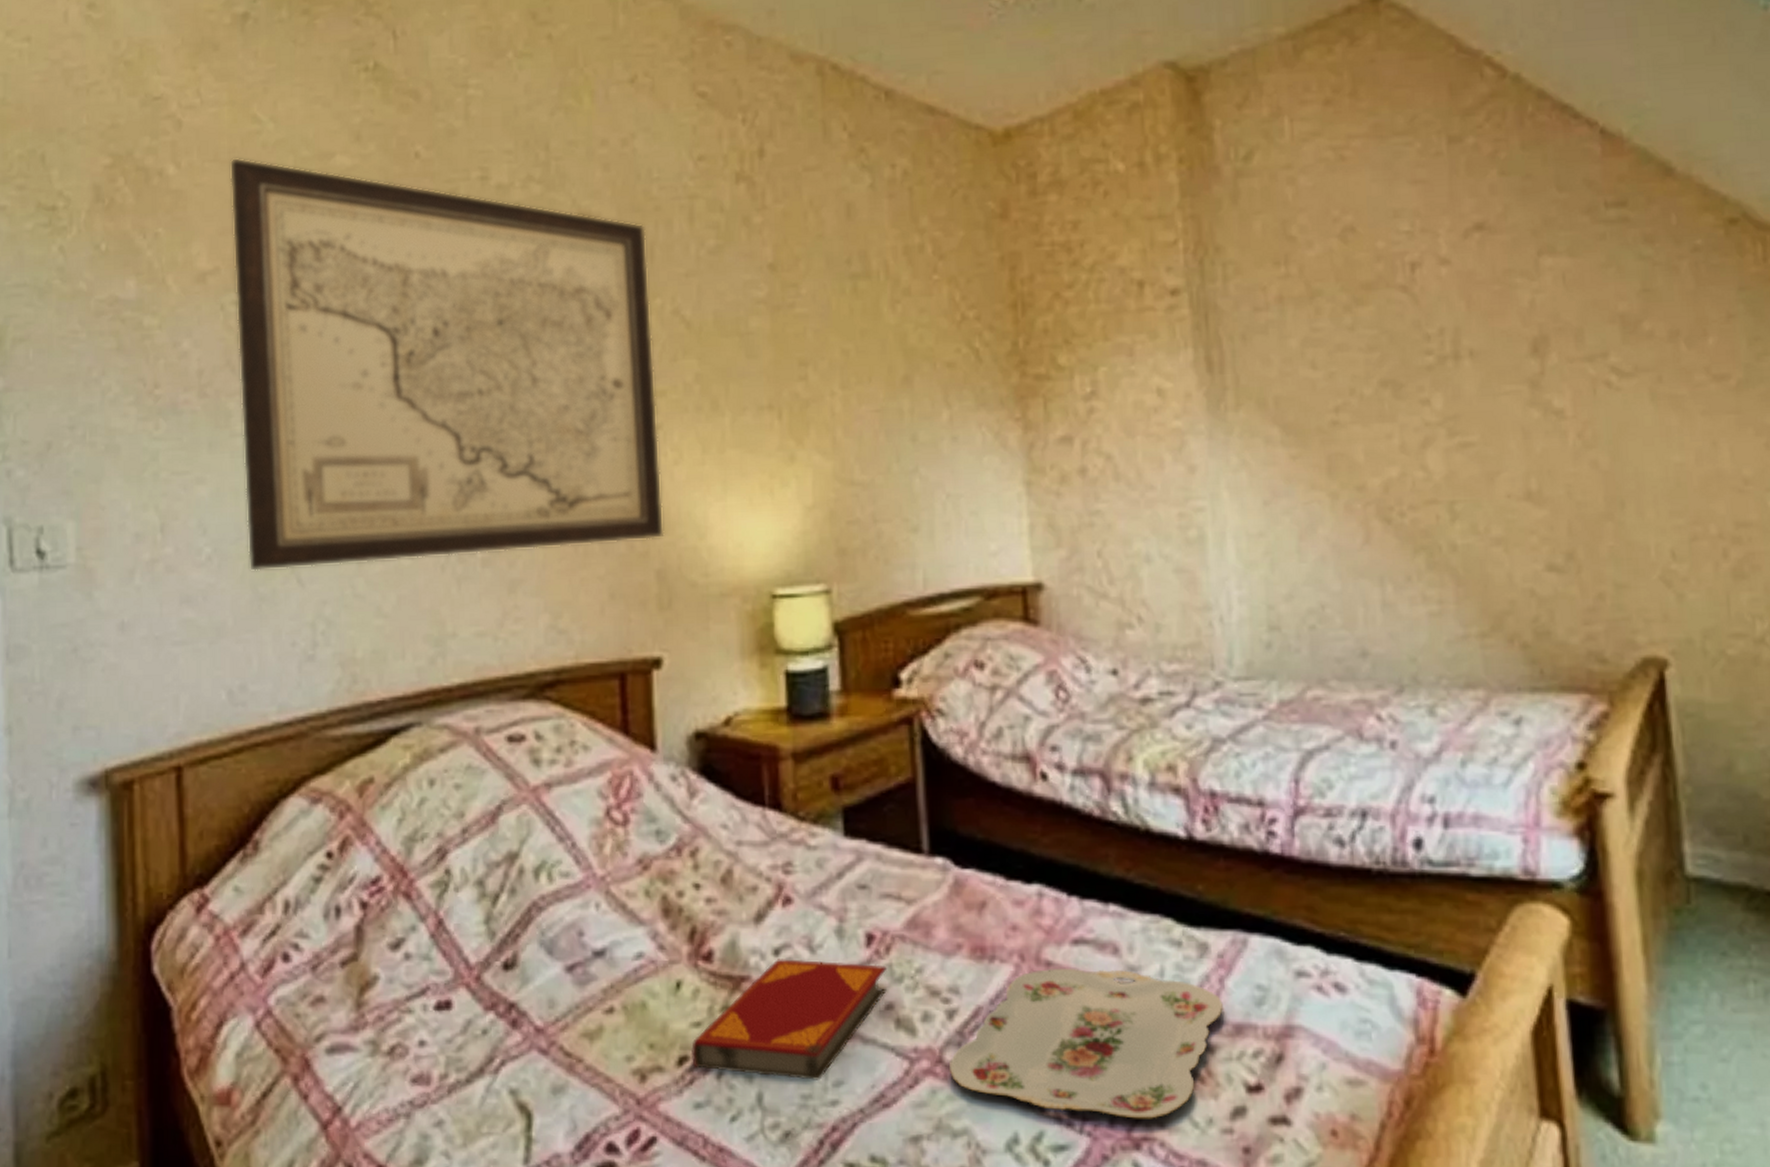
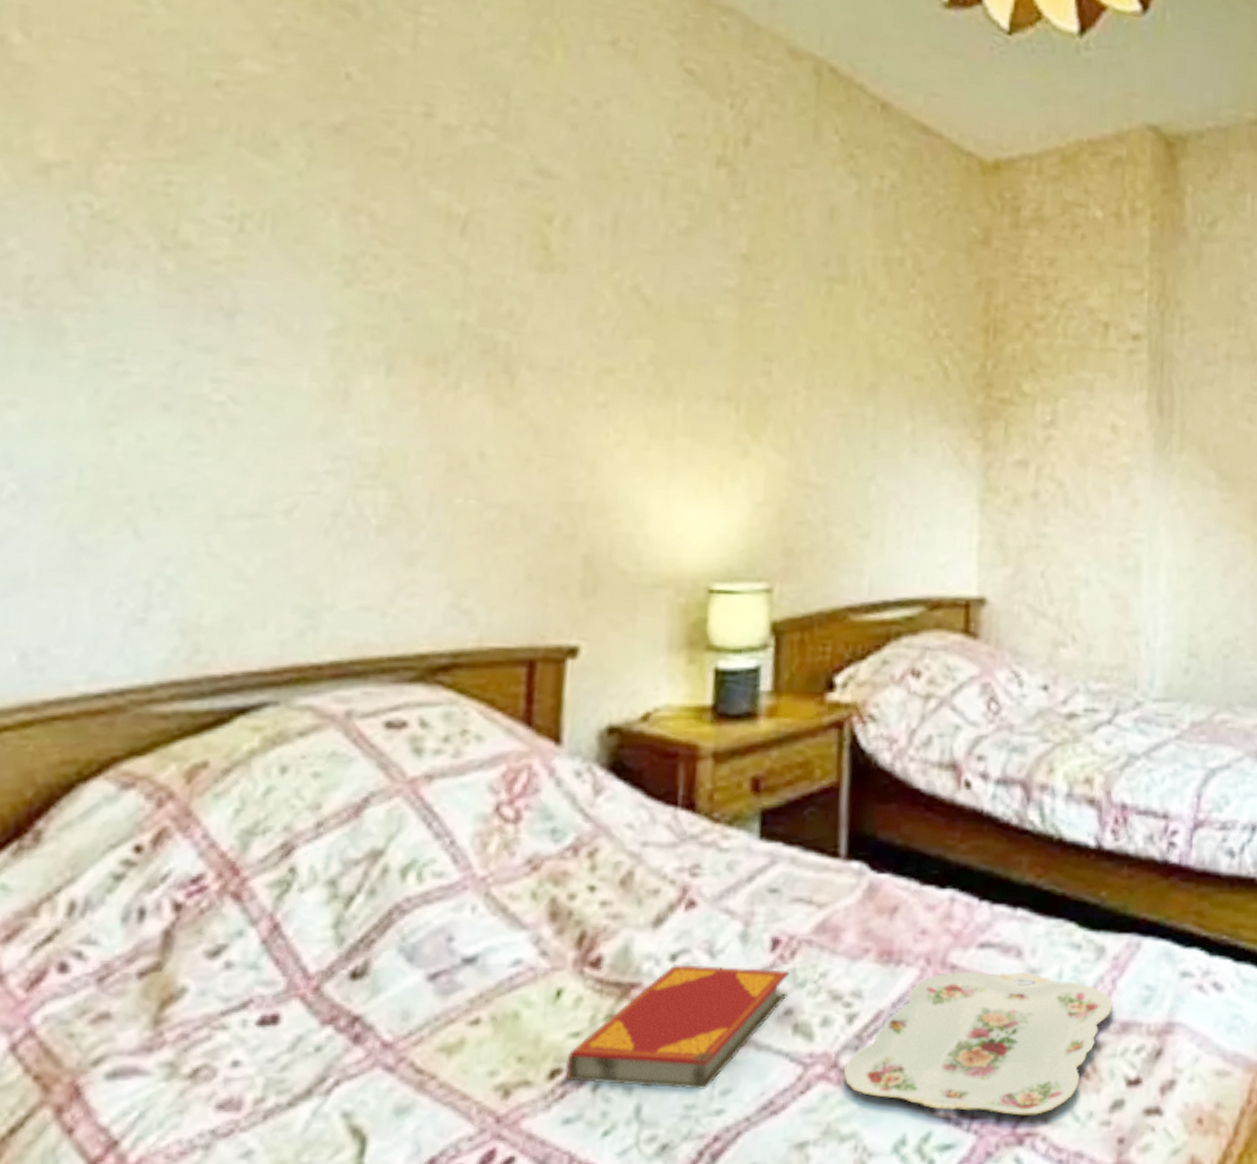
wall art: present [229,157,664,572] -> none [68,38,612,523]

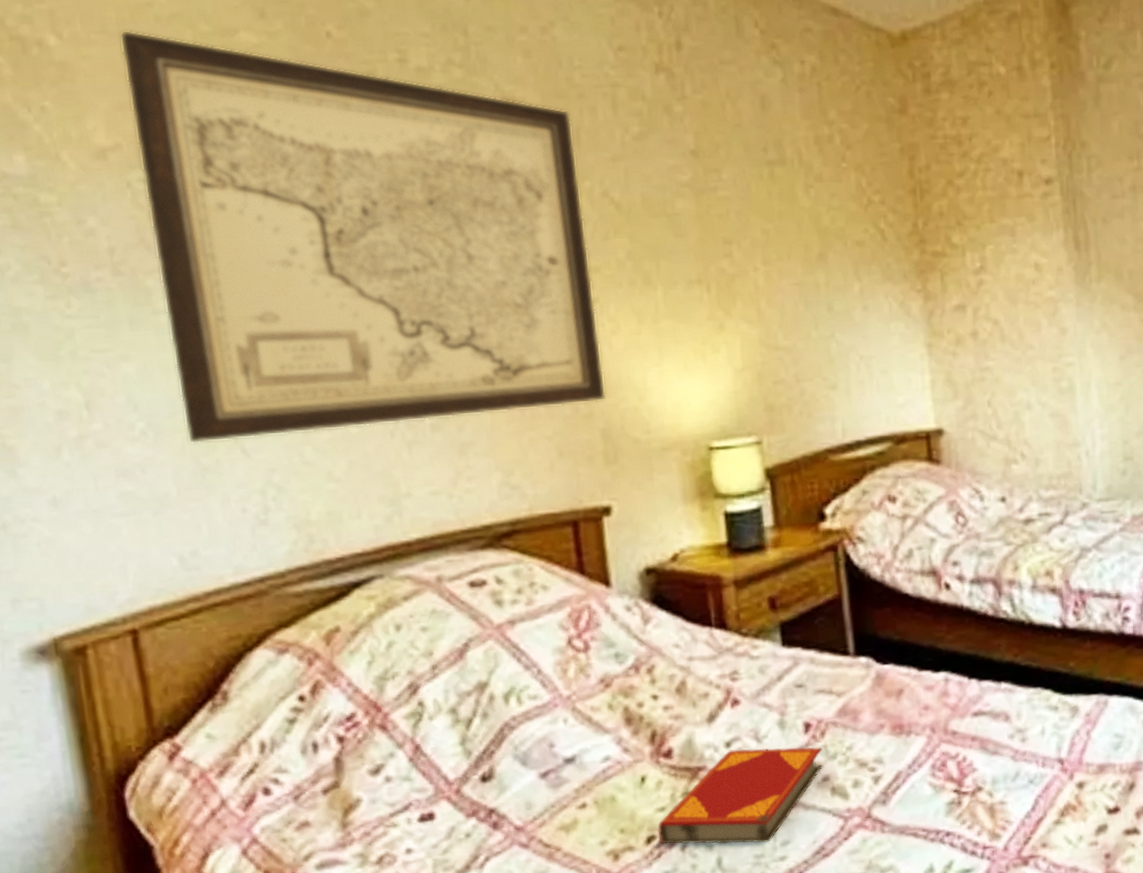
wall art: none [68,38,612,523] -> present [119,29,607,444]
serving tray: present [844,971,1113,1116] -> none [877,732,1090,844]

